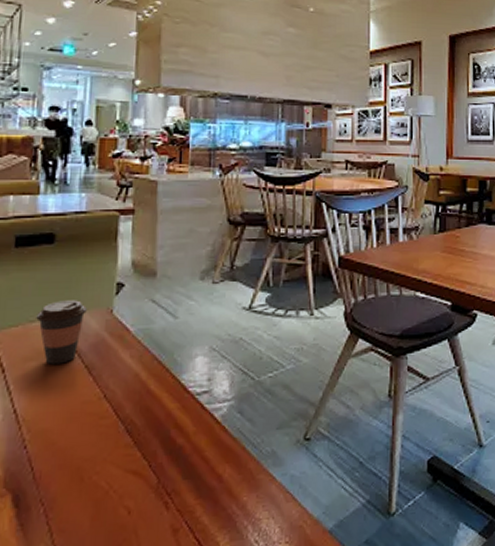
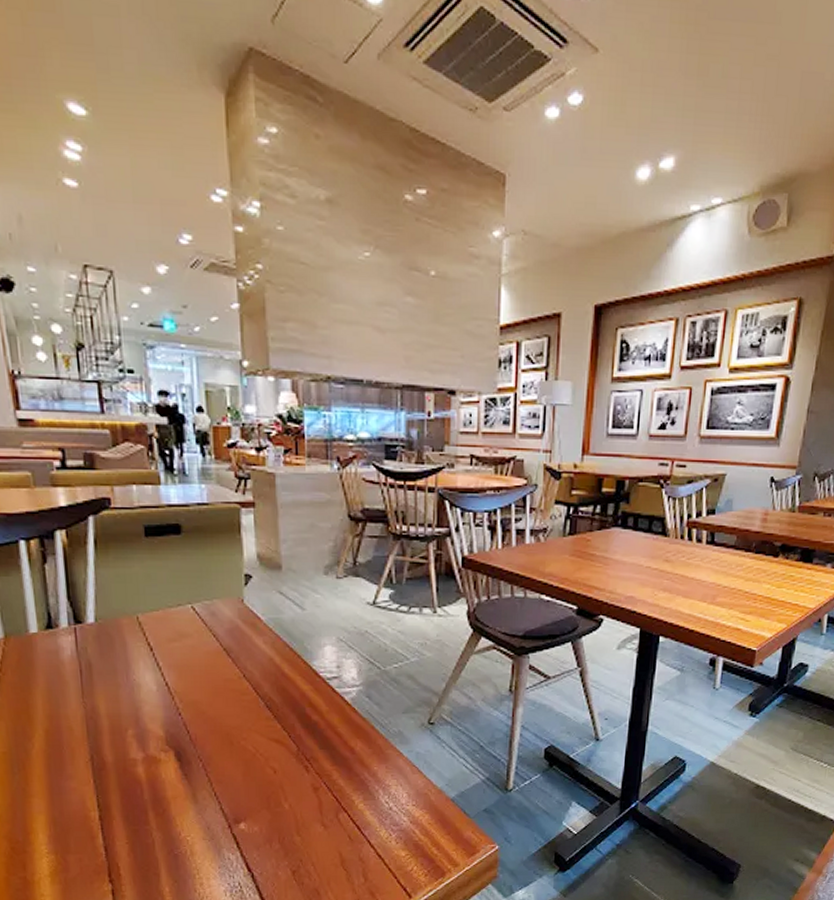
coffee cup: present [36,300,87,365] -> none [174,589,219,646]

